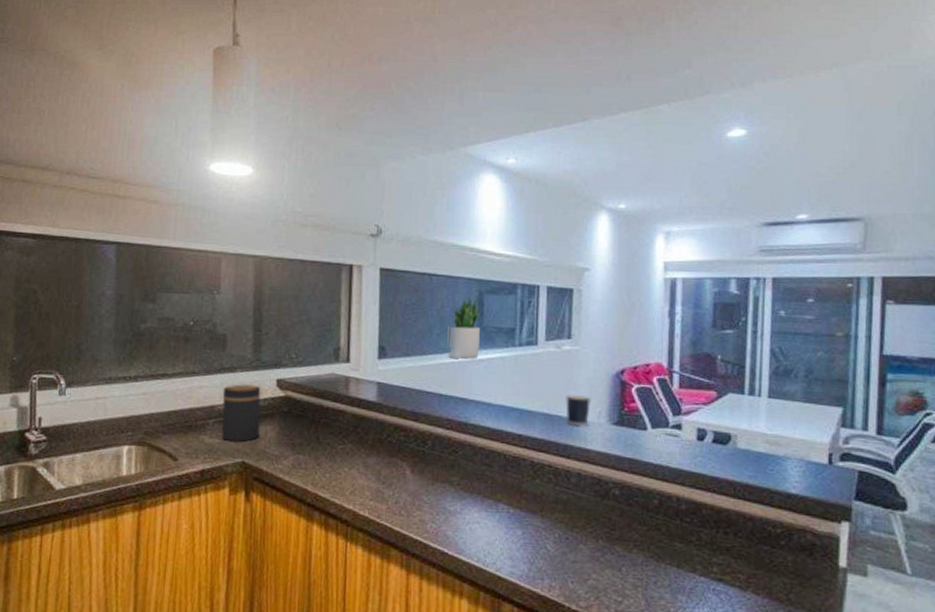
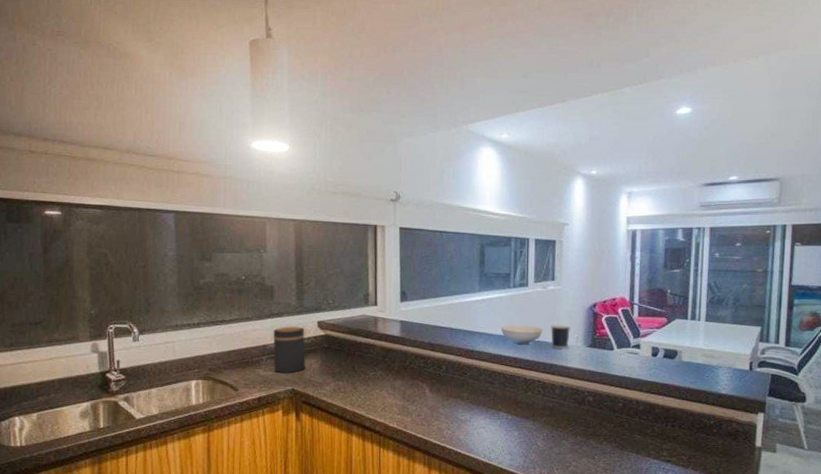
planter: present [447,295,482,360] -> none [456,248,483,300]
bowl: none [502,393,556,418] -> present [500,325,543,344]

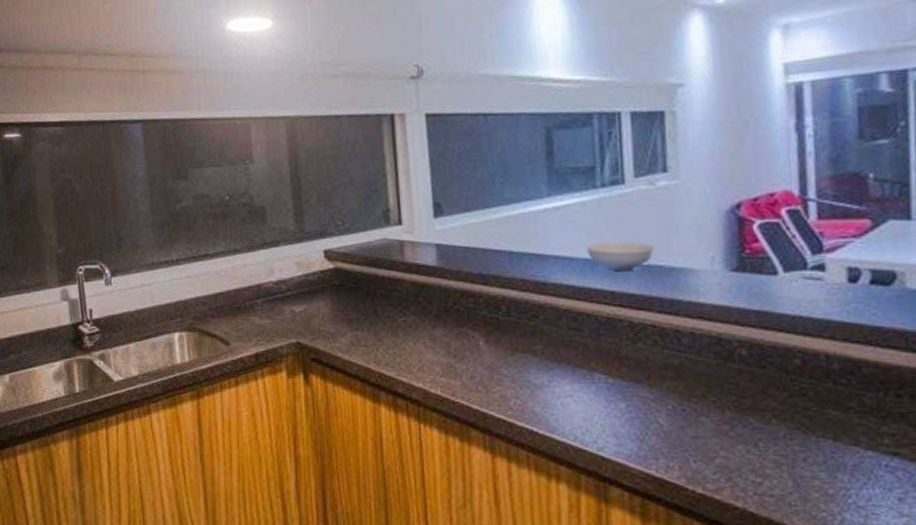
cylinder: present [273,325,306,374] -> none [268,257,312,322]
mug: present [551,324,571,349] -> none [667,238,701,276]

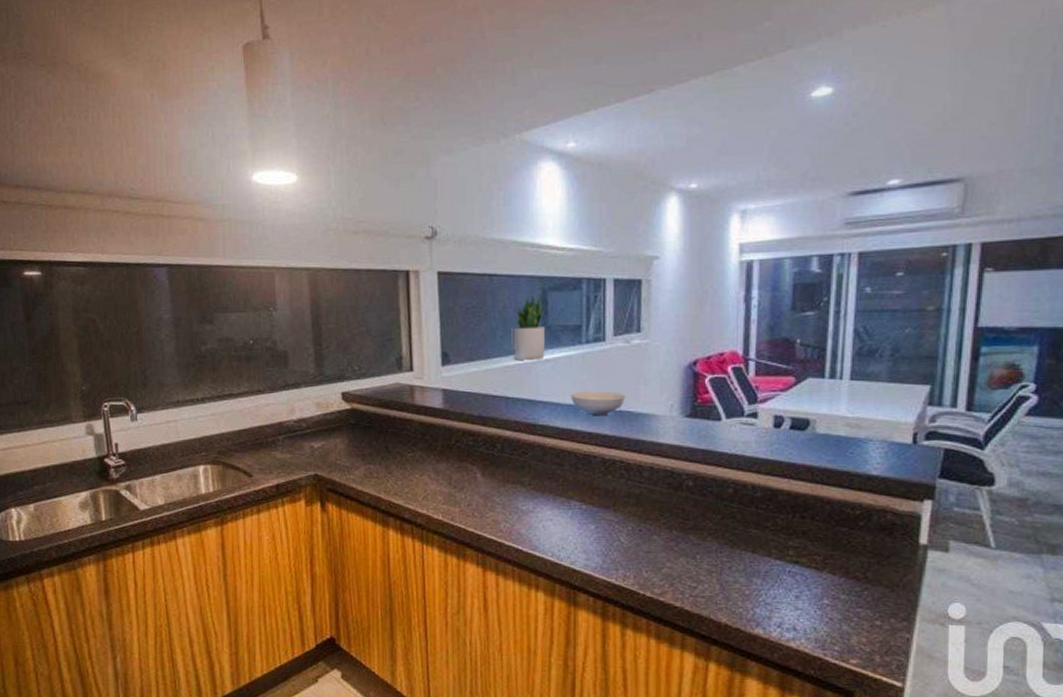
planter: none [512,133,554,210] -> present [511,294,546,361]

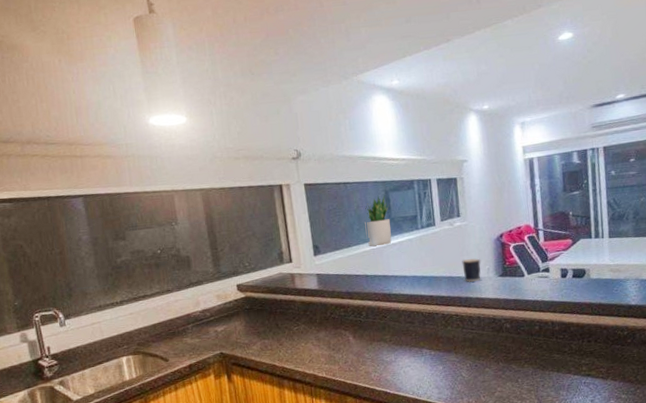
bowl: present [570,391,626,415] -> none [414,263,455,282]
mug: none [636,388,663,420] -> present [462,258,481,282]

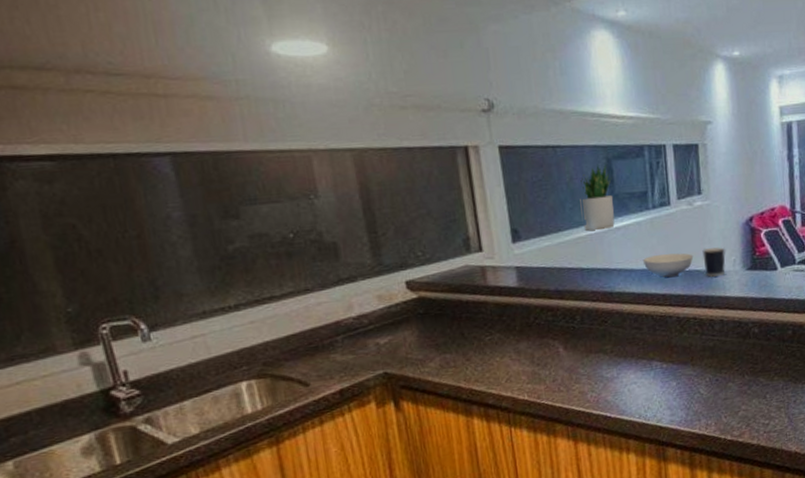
bowl: none [414,263,455,282] -> present [642,253,694,277]

